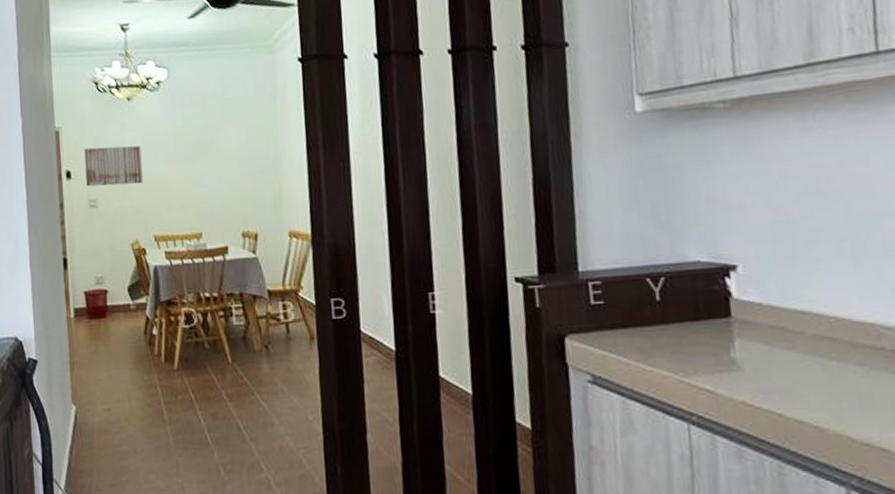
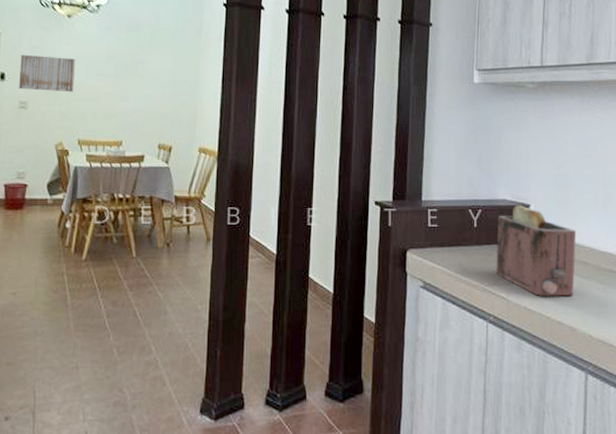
toaster: none [690,267,818,387] -> present [496,205,577,296]

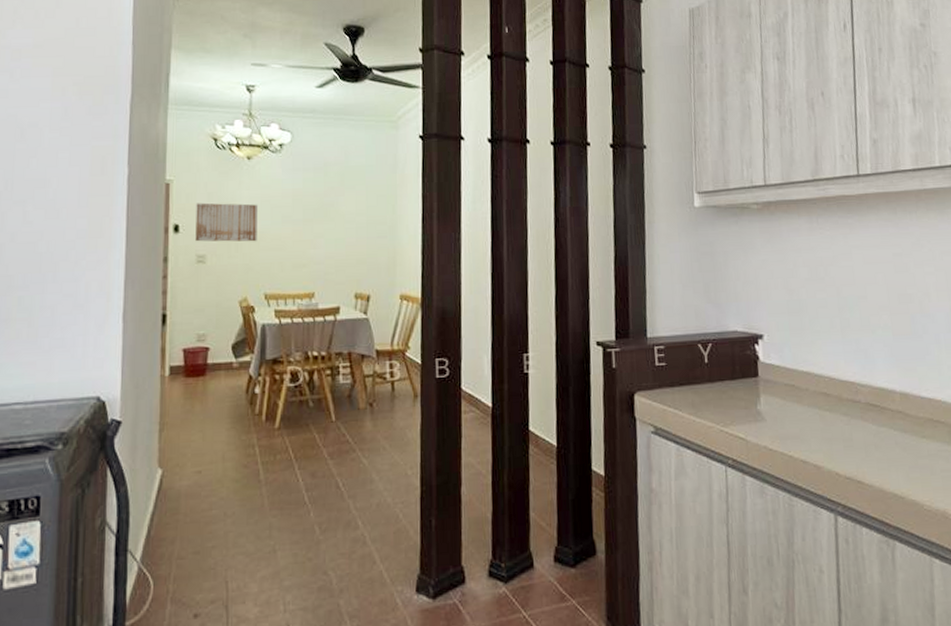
toaster: present [496,205,577,296] -> none [730,336,816,434]

